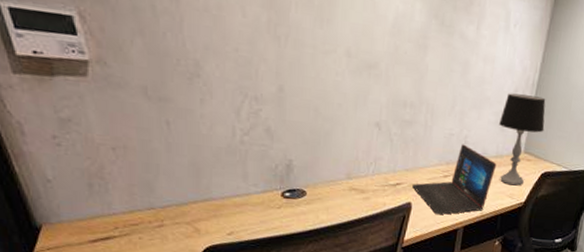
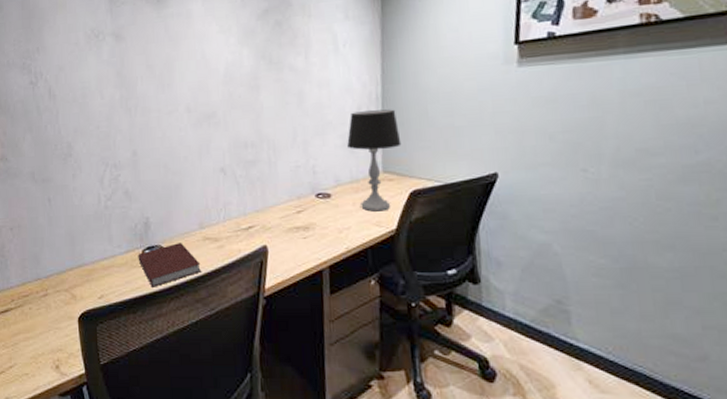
notebook: none [276,189,344,229] -> present [138,243,201,287]
laptop: present [411,144,497,215] -> none [264,174,354,256]

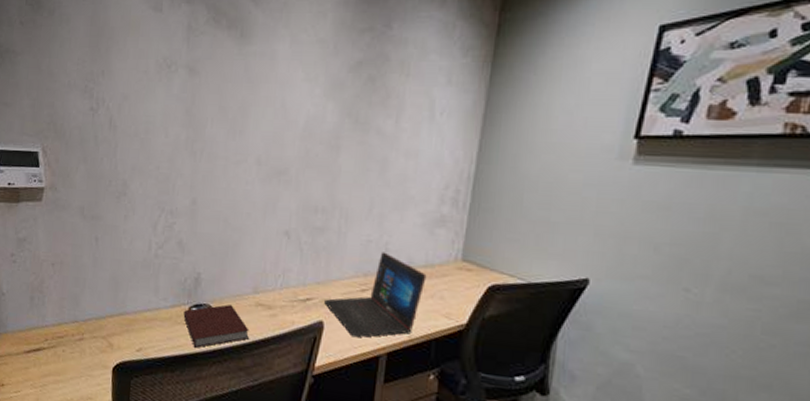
laptop: none [264,174,354,256] -> present [323,252,427,338]
table lamp: present [347,109,402,212] -> none [427,190,488,303]

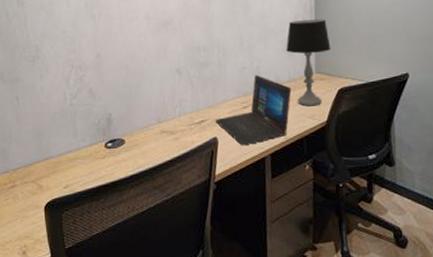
notebook: present [183,304,249,348] -> none [101,136,159,177]
table lamp: none [427,190,488,303] -> present [286,19,331,107]

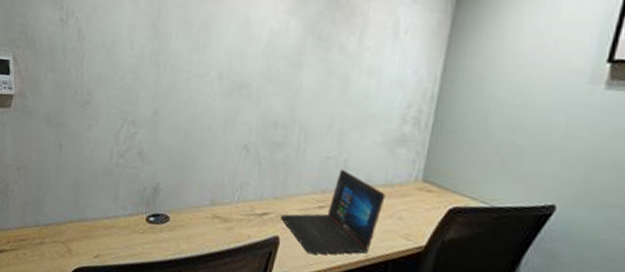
table lamp: present [286,19,331,107] -> none [388,108,451,224]

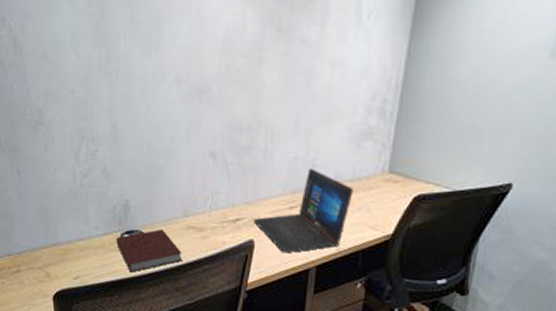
notebook: none [141,215,205,257] -> present [116,229,182,273]

